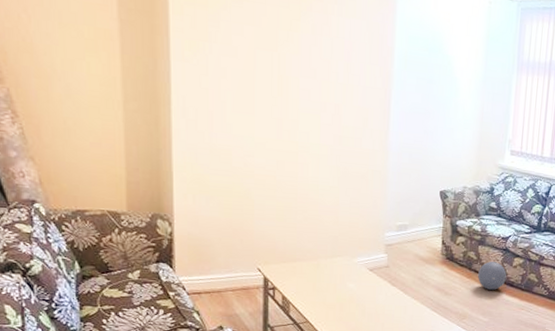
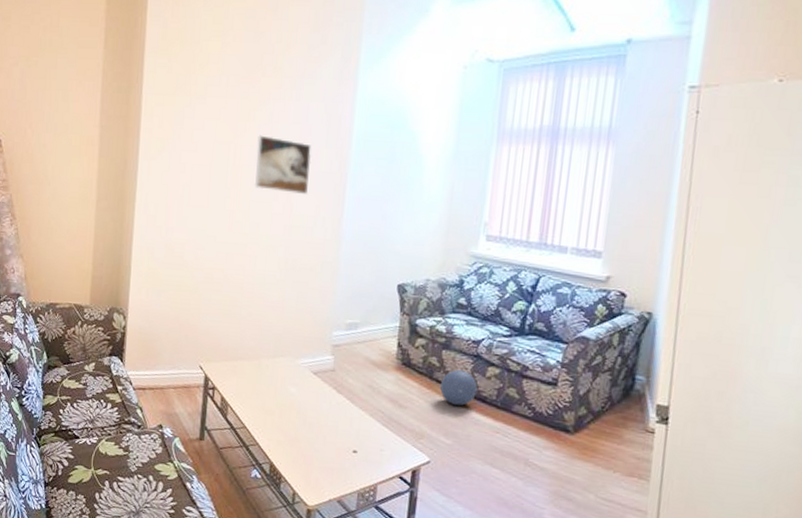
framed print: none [301,46,357,107] -> present [254,135,312,194]

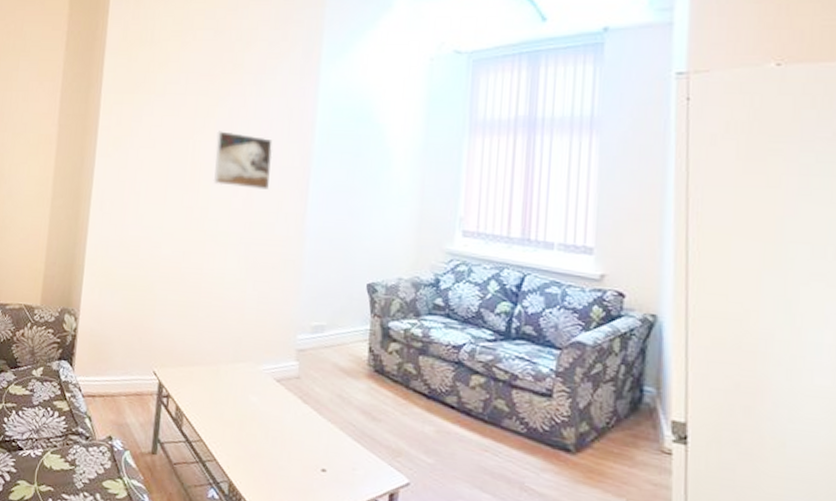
ball: present [439,370,478,406] -> none [417,378,462,419]

